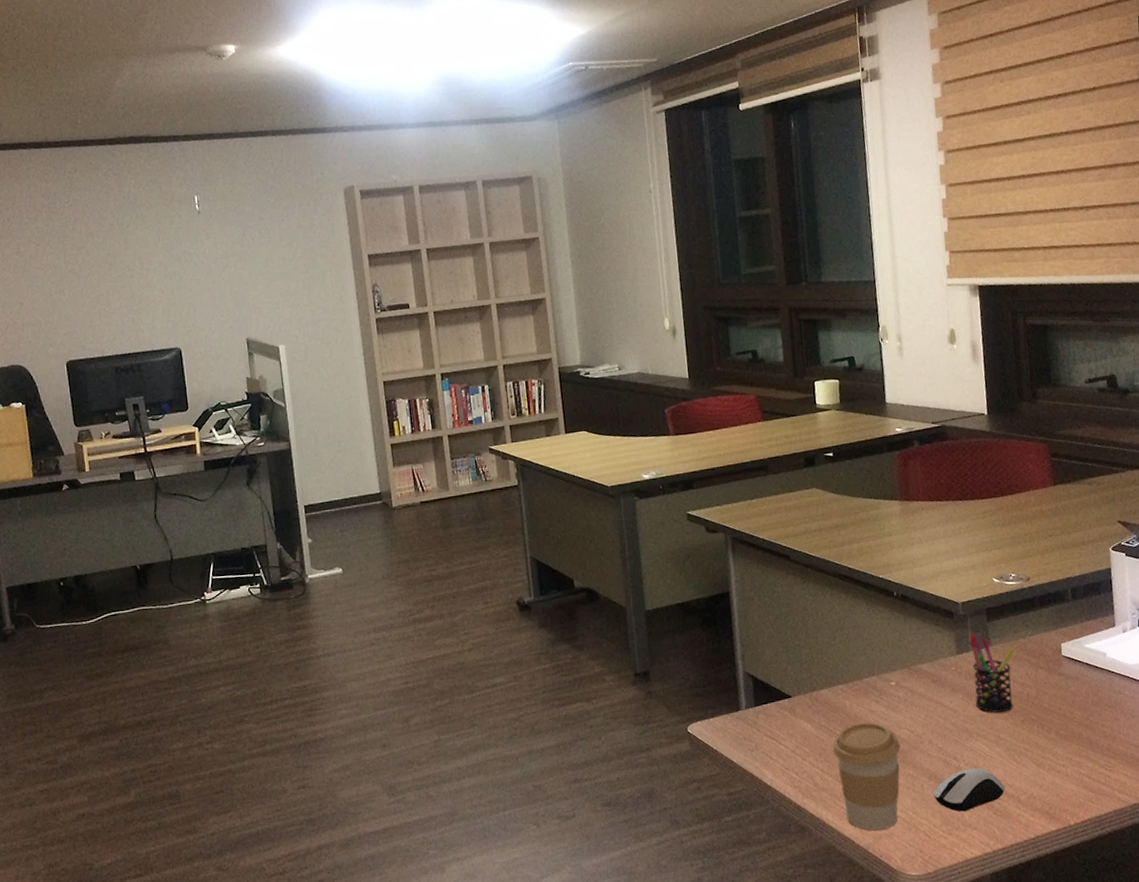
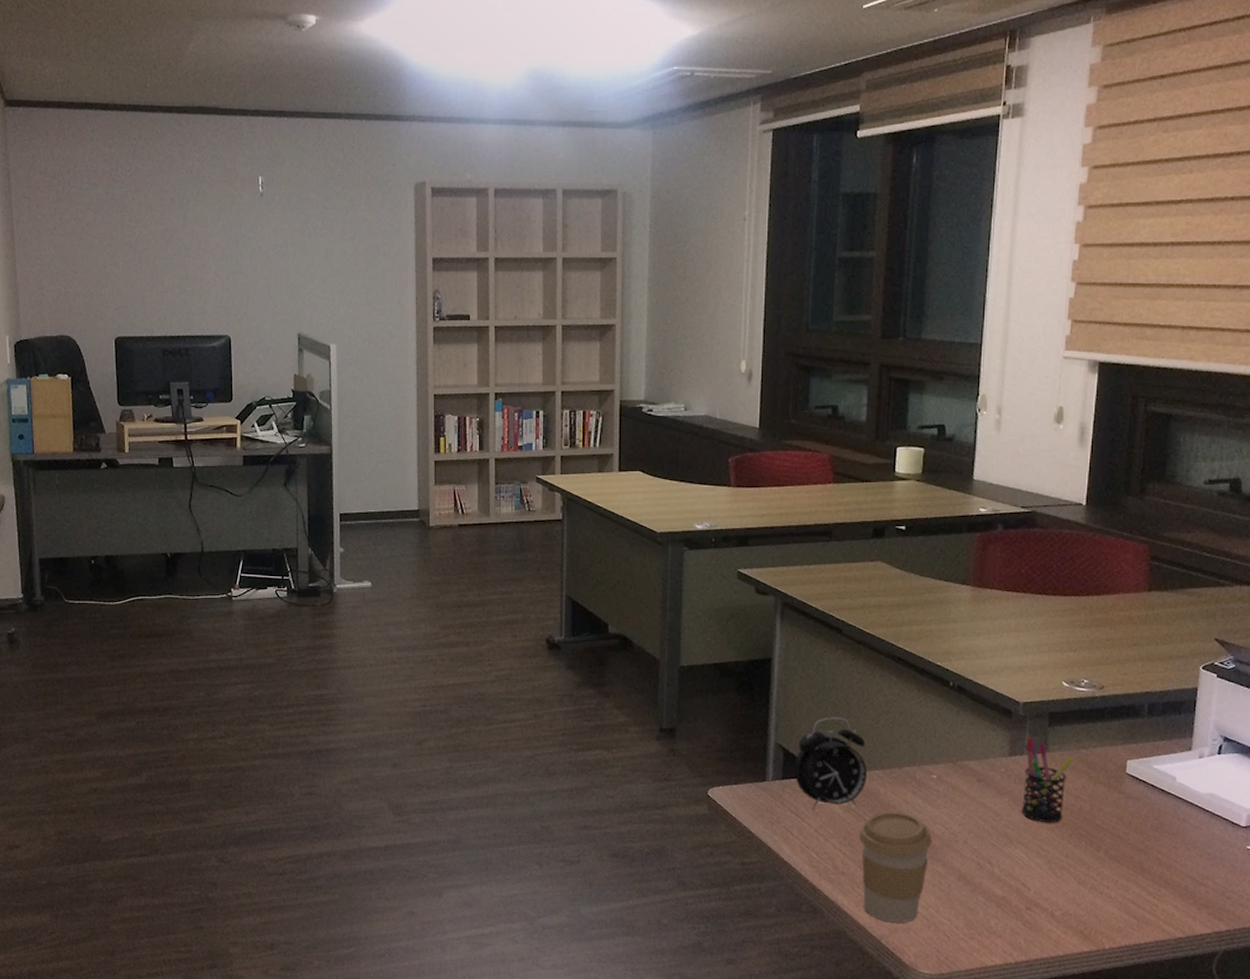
alarm clock: none [764,639,833,732] -> present [794,717,868,811]
computer mouse: present [932,767,1006,812] -> none [959,875,1040,918]

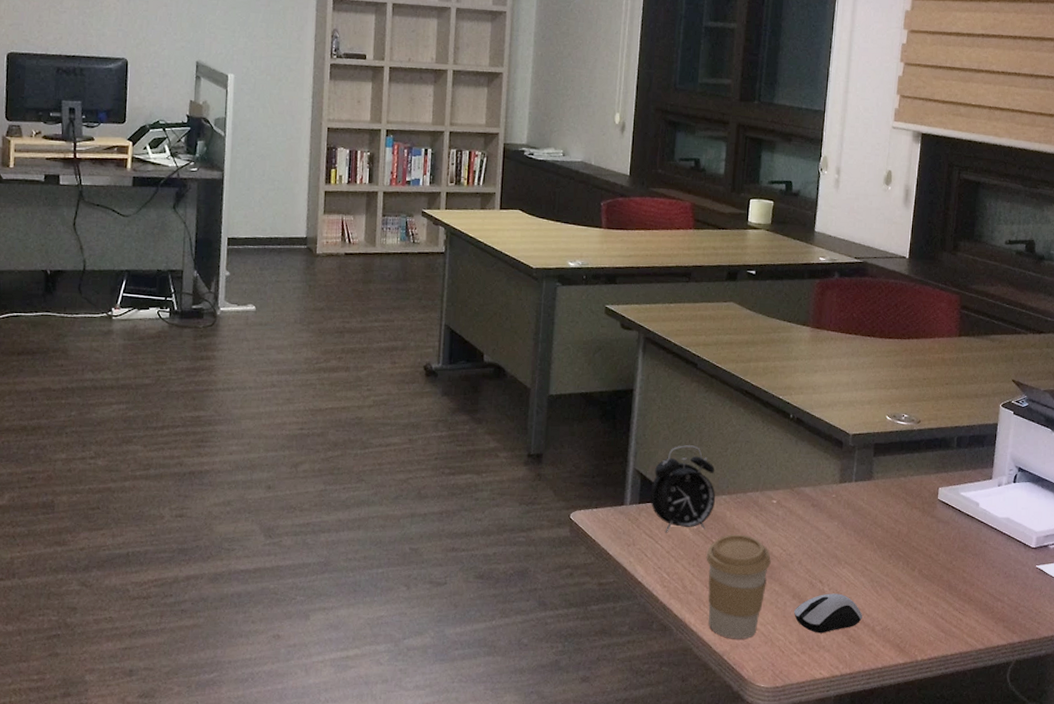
computer mouse: none [959,875,1040,918] -> present [793,593,863,633]
pen holder: present [1021,737,1074,822] -> none [848,466,895,544]

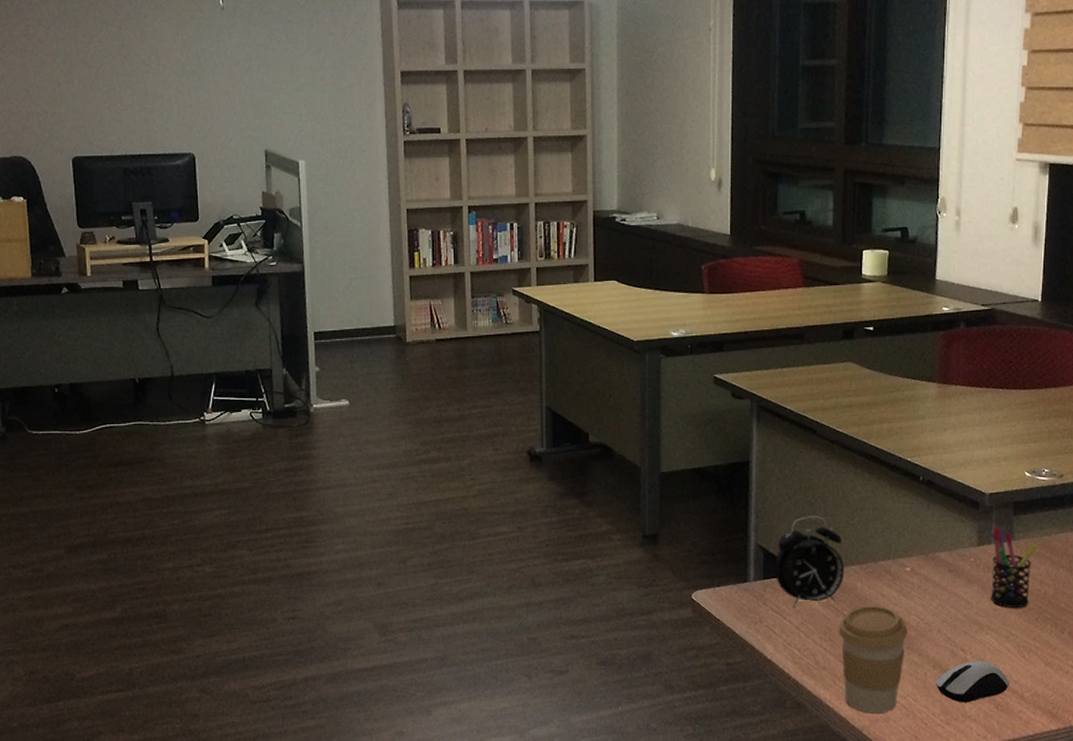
pen holder: none [848,466,895,544] -> present [990,527,1038,608]

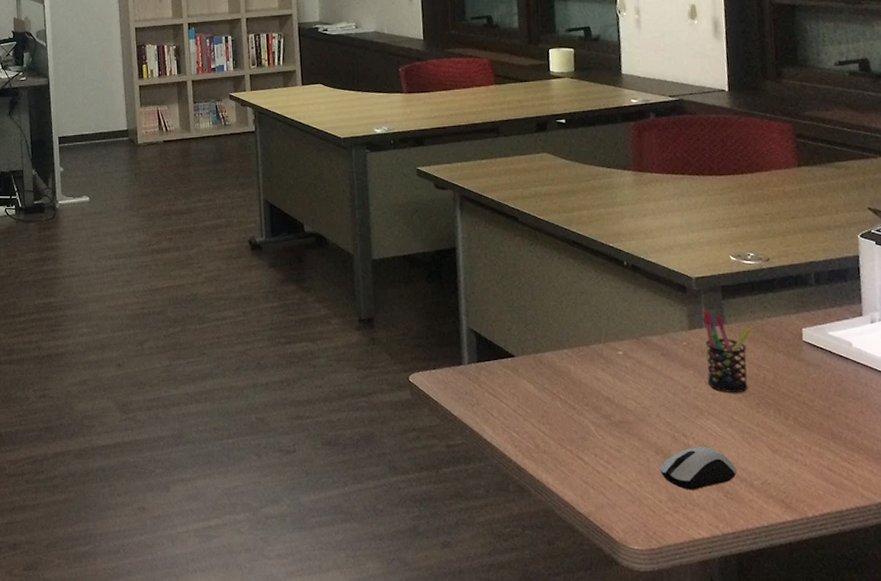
alarm clock: present [774,516,845,608] -> none [487,300,557,391]
coffee cup: present [838,605,908,713] -> none [555,389,626,499]

